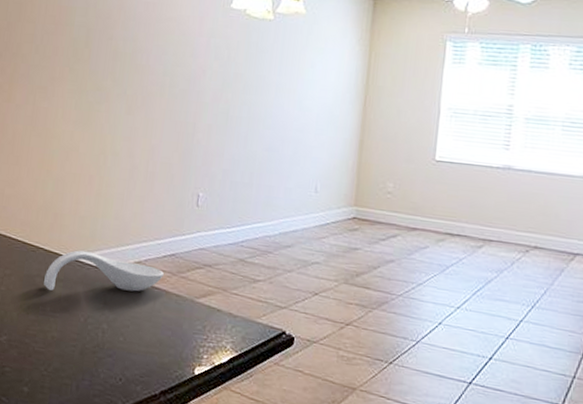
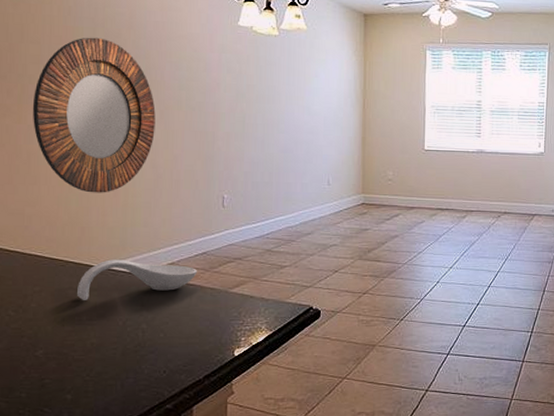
home mirror: none [21,17,138,180] -> present [32,37,156,193]

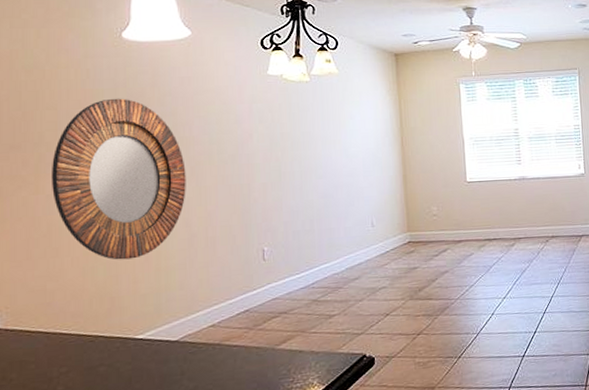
spoon rest: present [77,259,197,300] -> none [109,326,240,377]

